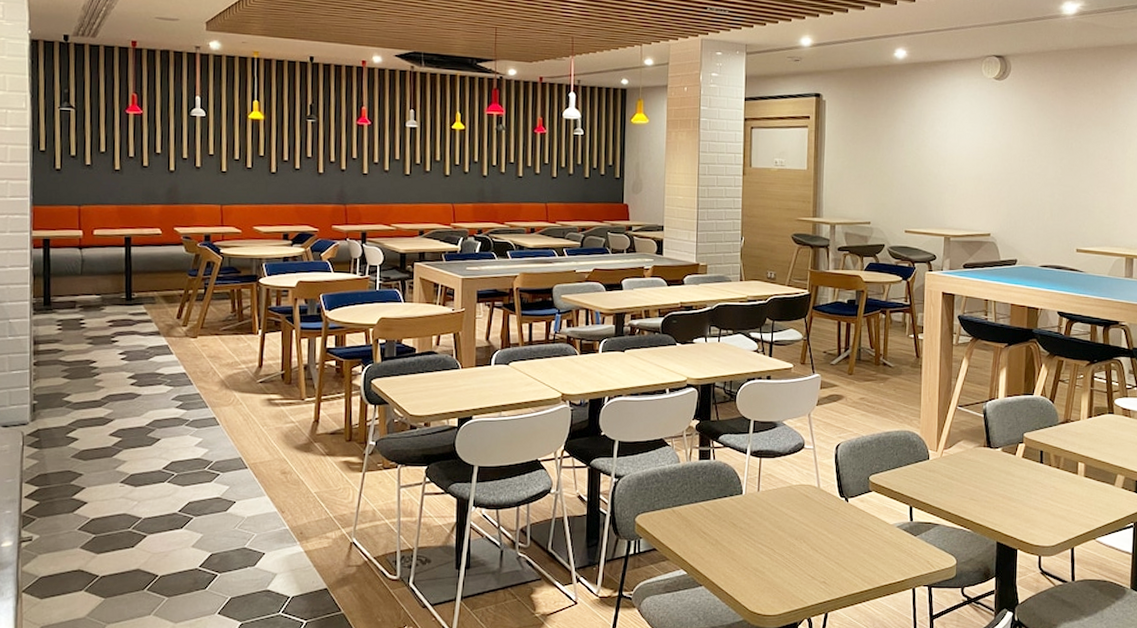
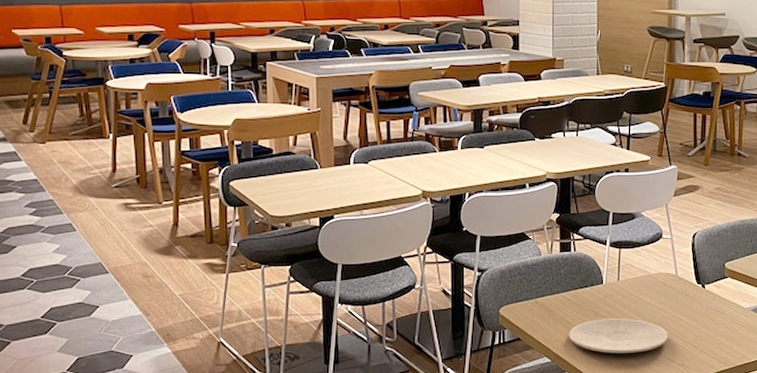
plate: none [706,531,809,568] -> present [569,318,668,353]

